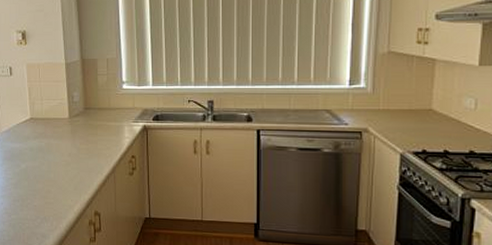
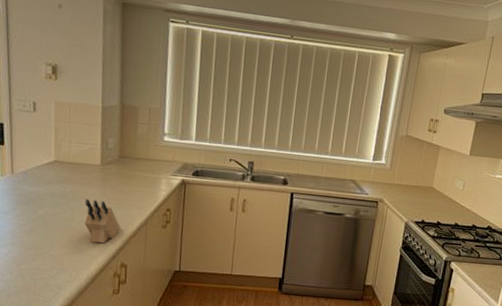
knife block: none [59,151,92,193] -> present [84,199,121,244]

